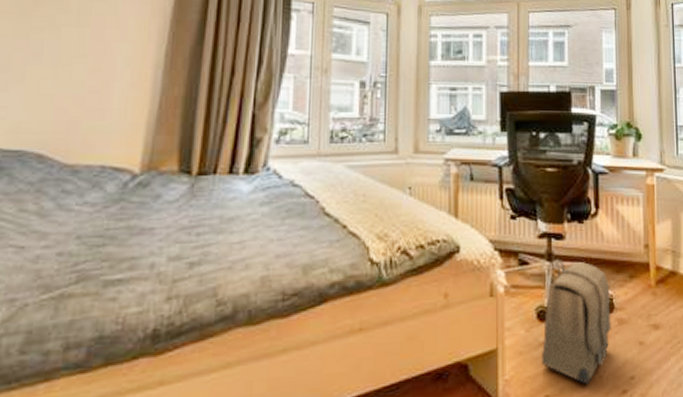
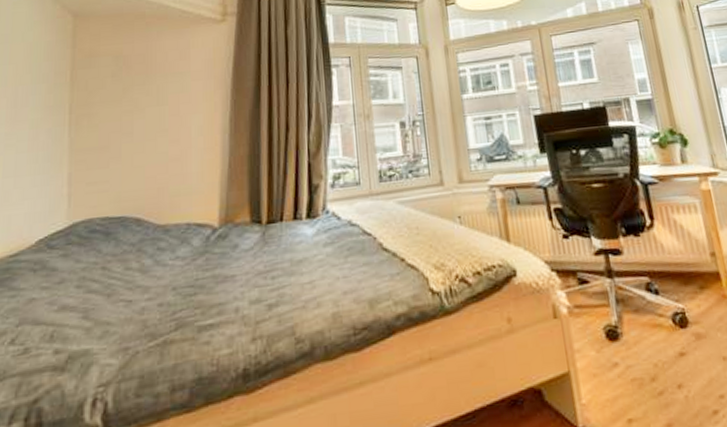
backpack: present [541,259,611,385] -> none [613,274,690,406]

